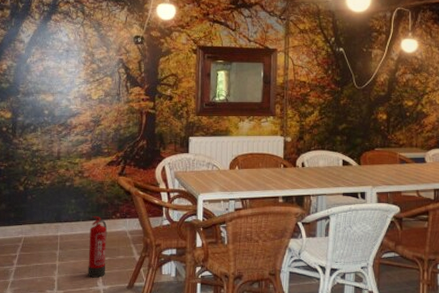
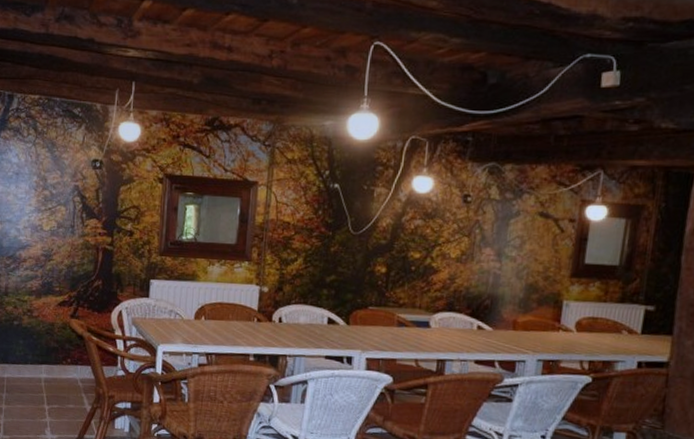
fire extinguisher: present [88,216,107,278] -> none [35,360,56,426]

